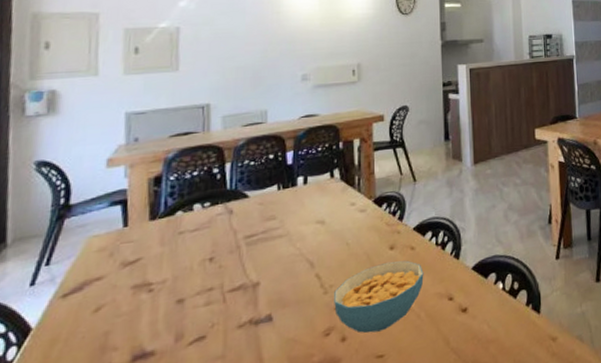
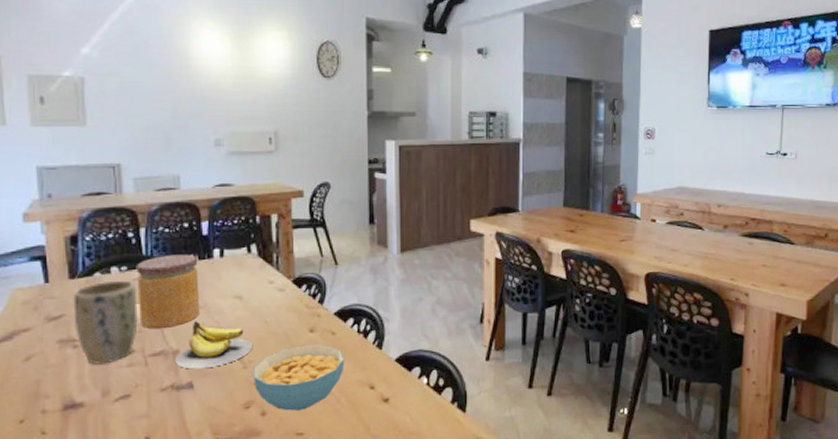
plant pot: none [151,216,219,308] -> present [73,280,138,365]
jar: none [219,184,283,263] -> present [137,254,200,329]
banana: none [255,250,334,301] -> present [175,321,253,369]

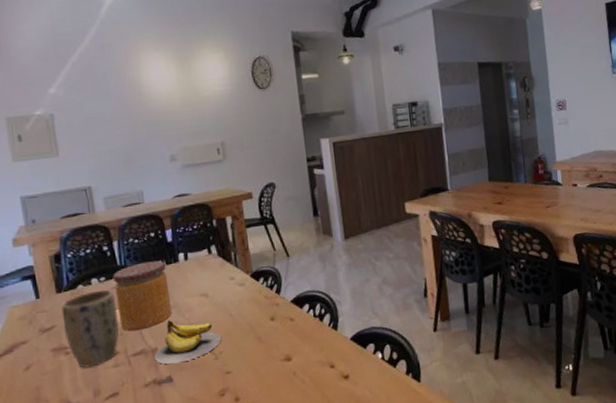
cereal bowl: present [253,344,345,411] -> none [224,330,305,395]

